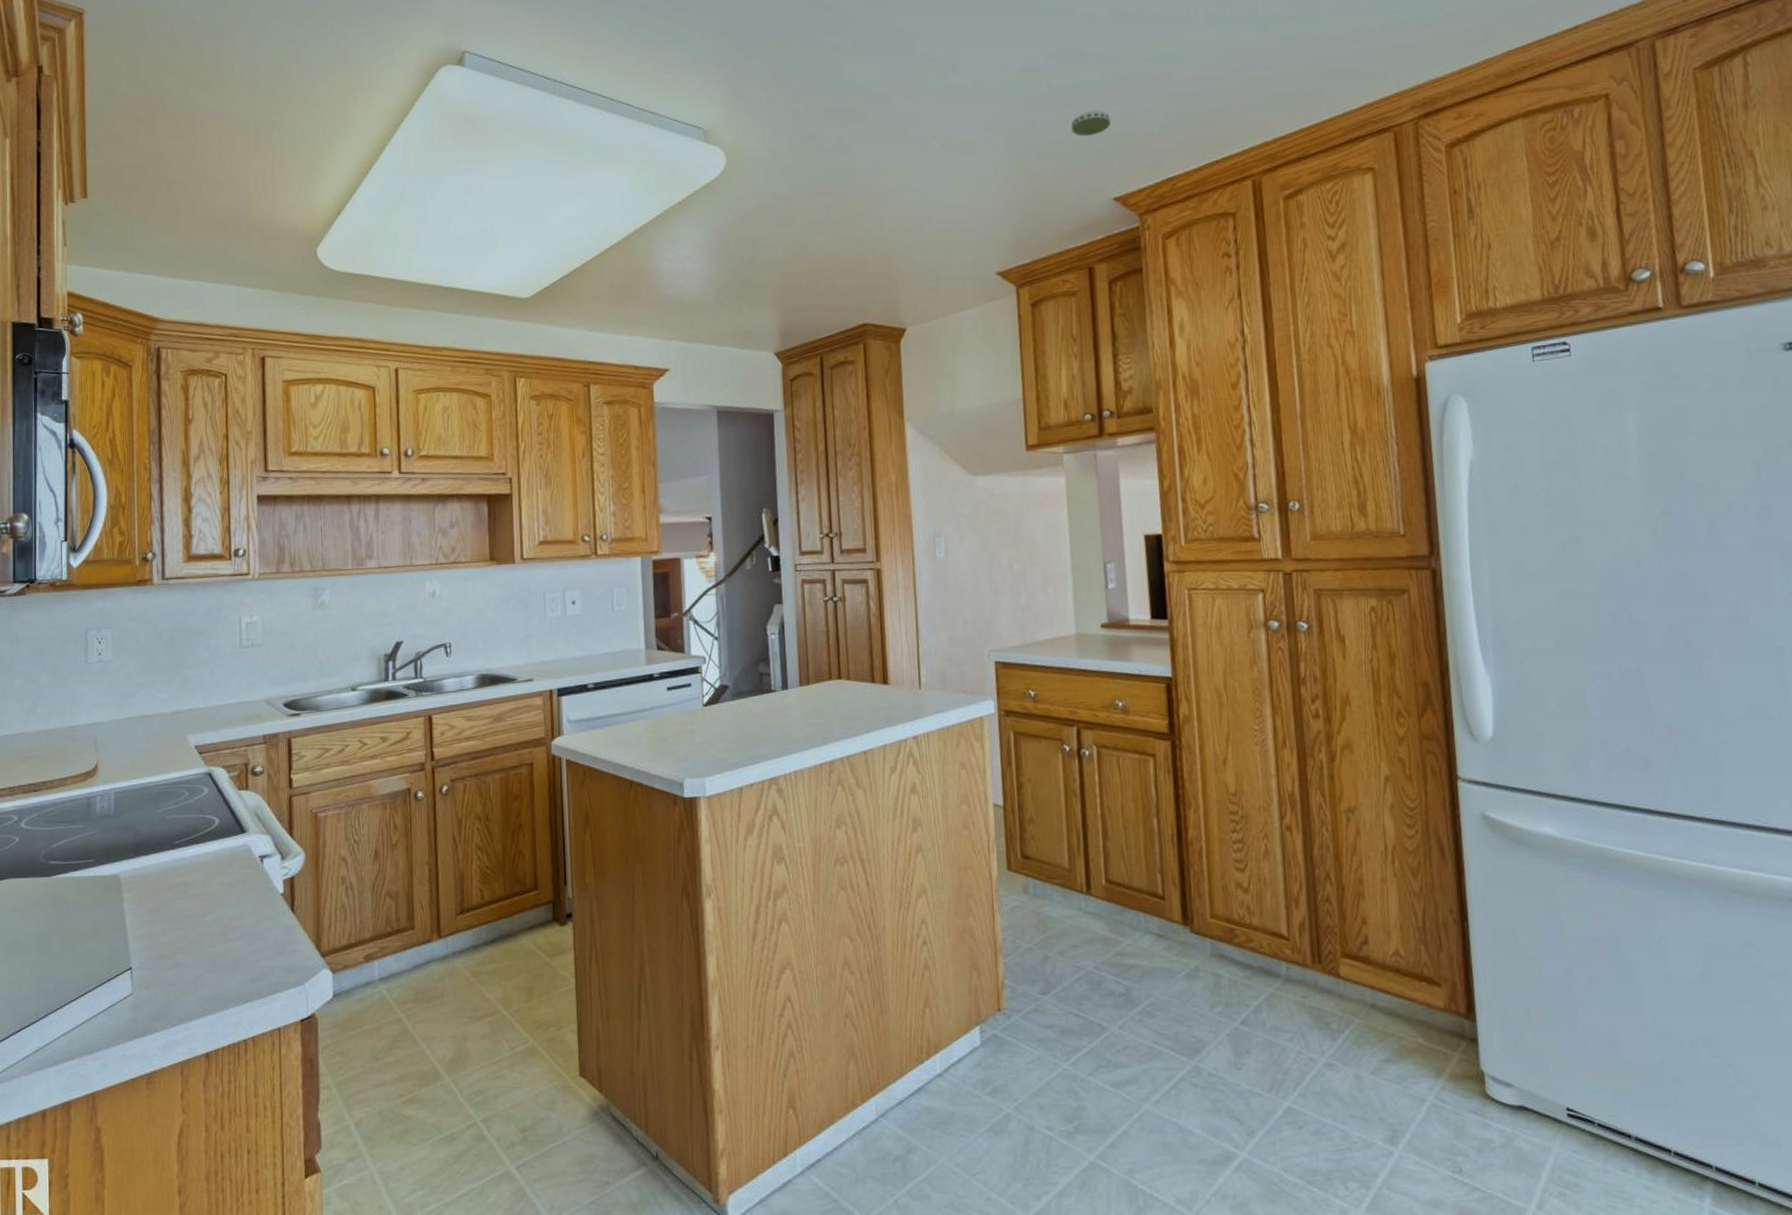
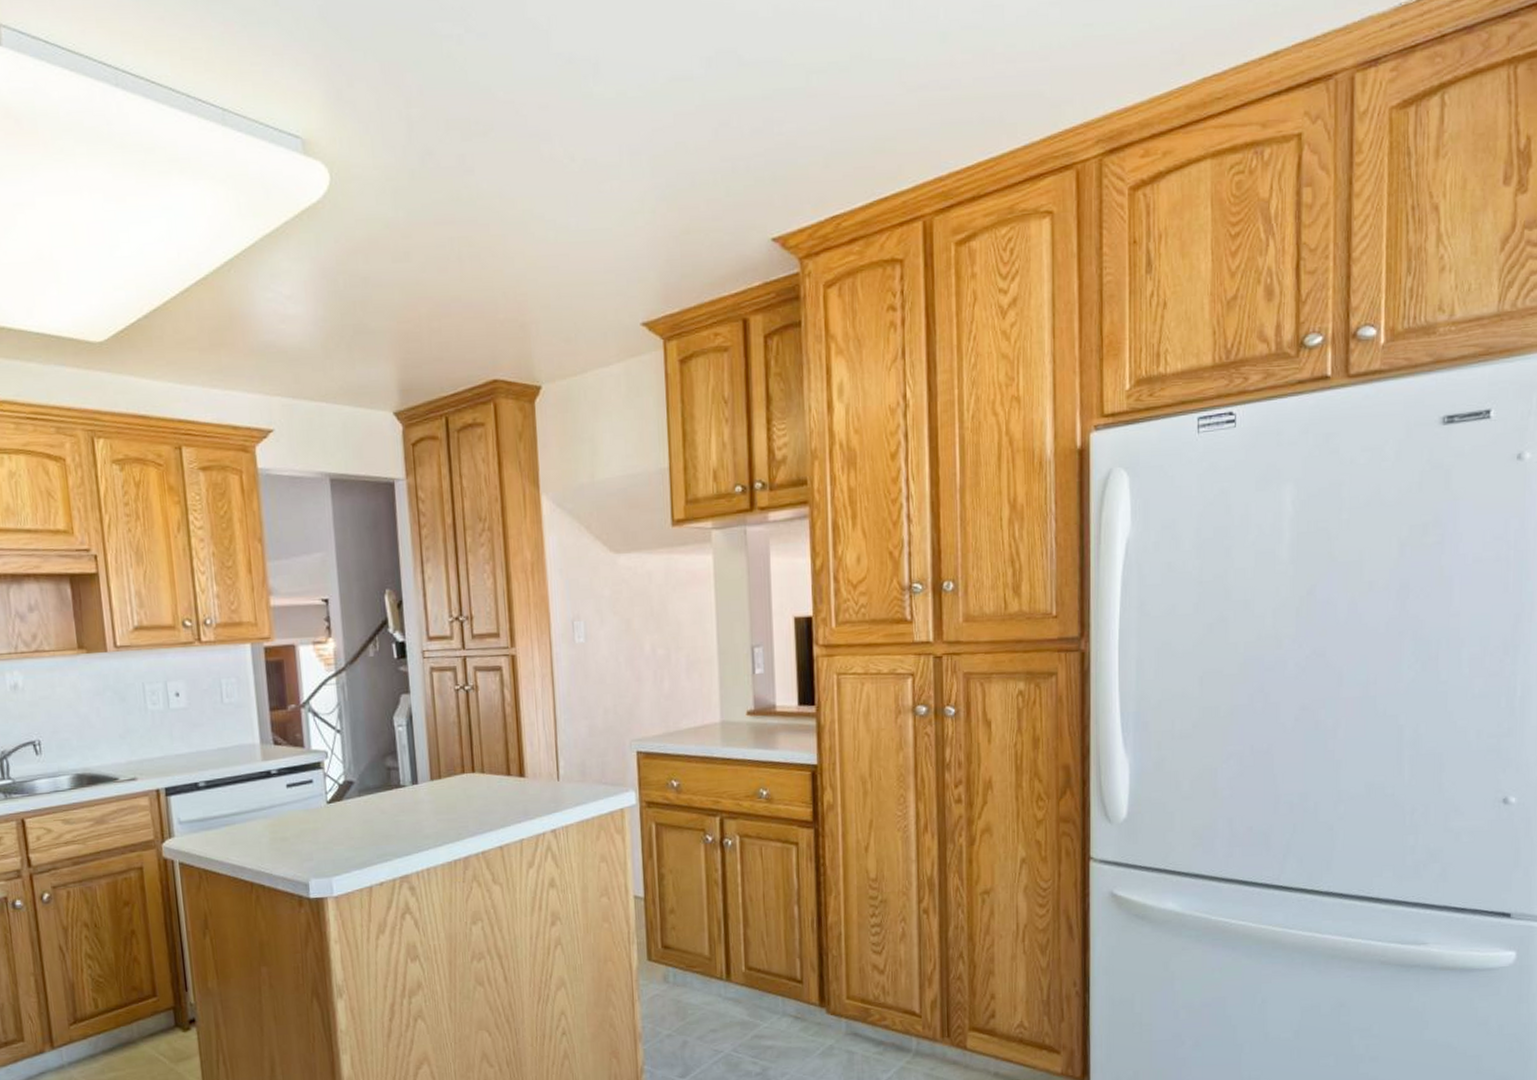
smoke detector: present [1071,110,1111,137] -> none [727,131,772,163]

